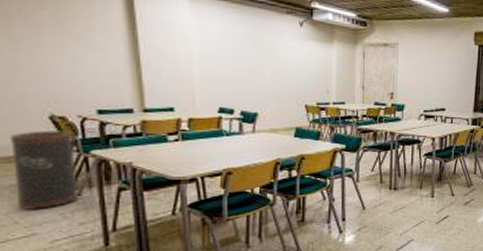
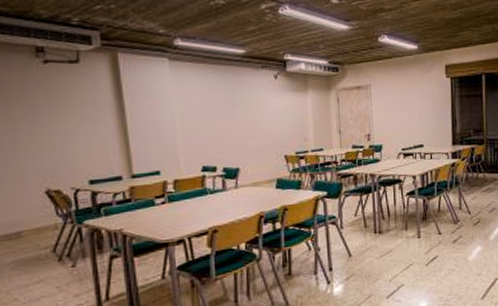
trash can: present [10,130,78,210] -> none [11,203,73,286]

